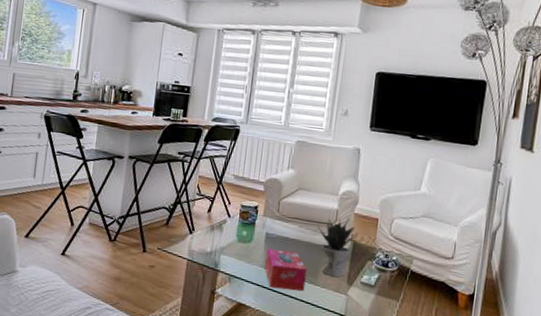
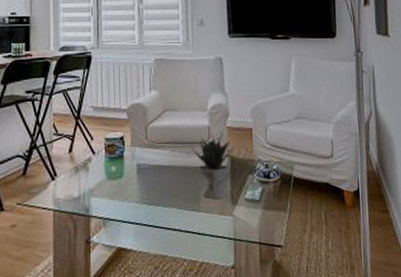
tissue box: present [264,248,307,292] -> none [140,179,188,224]

